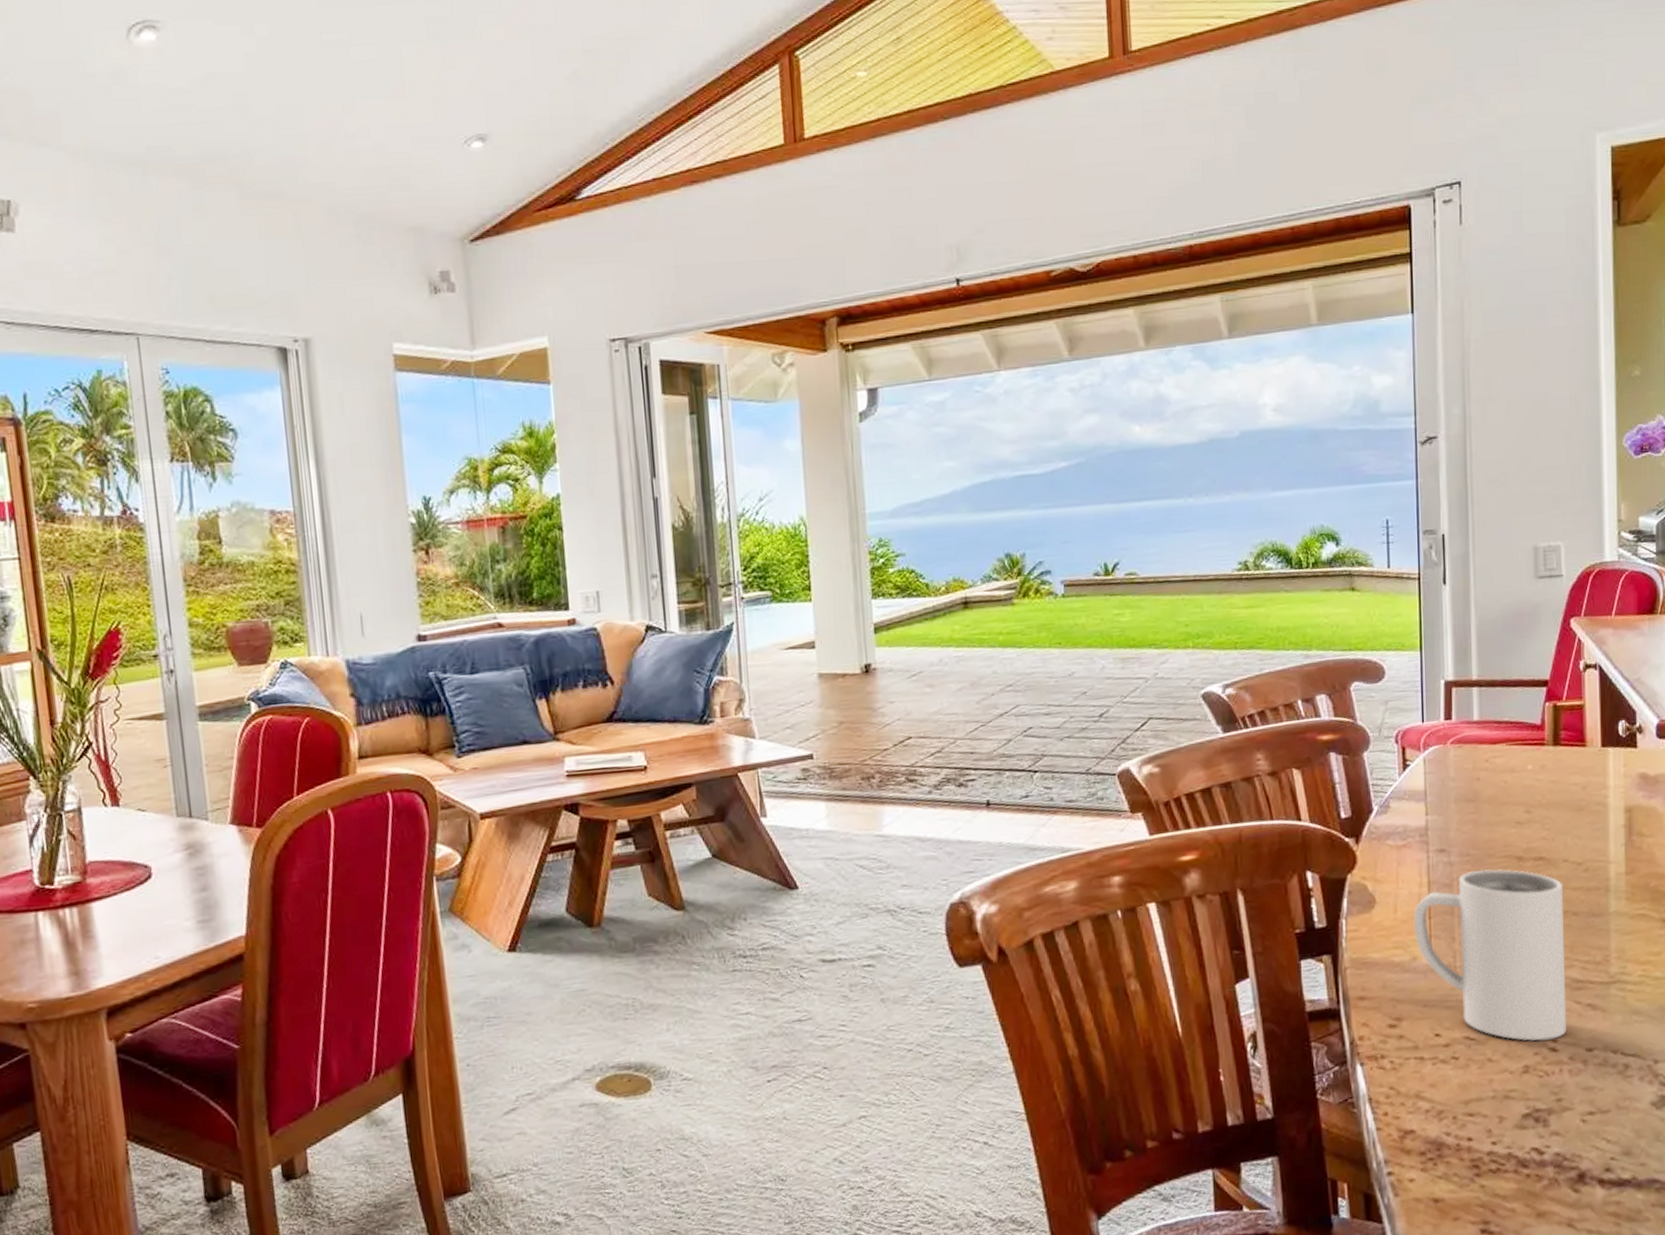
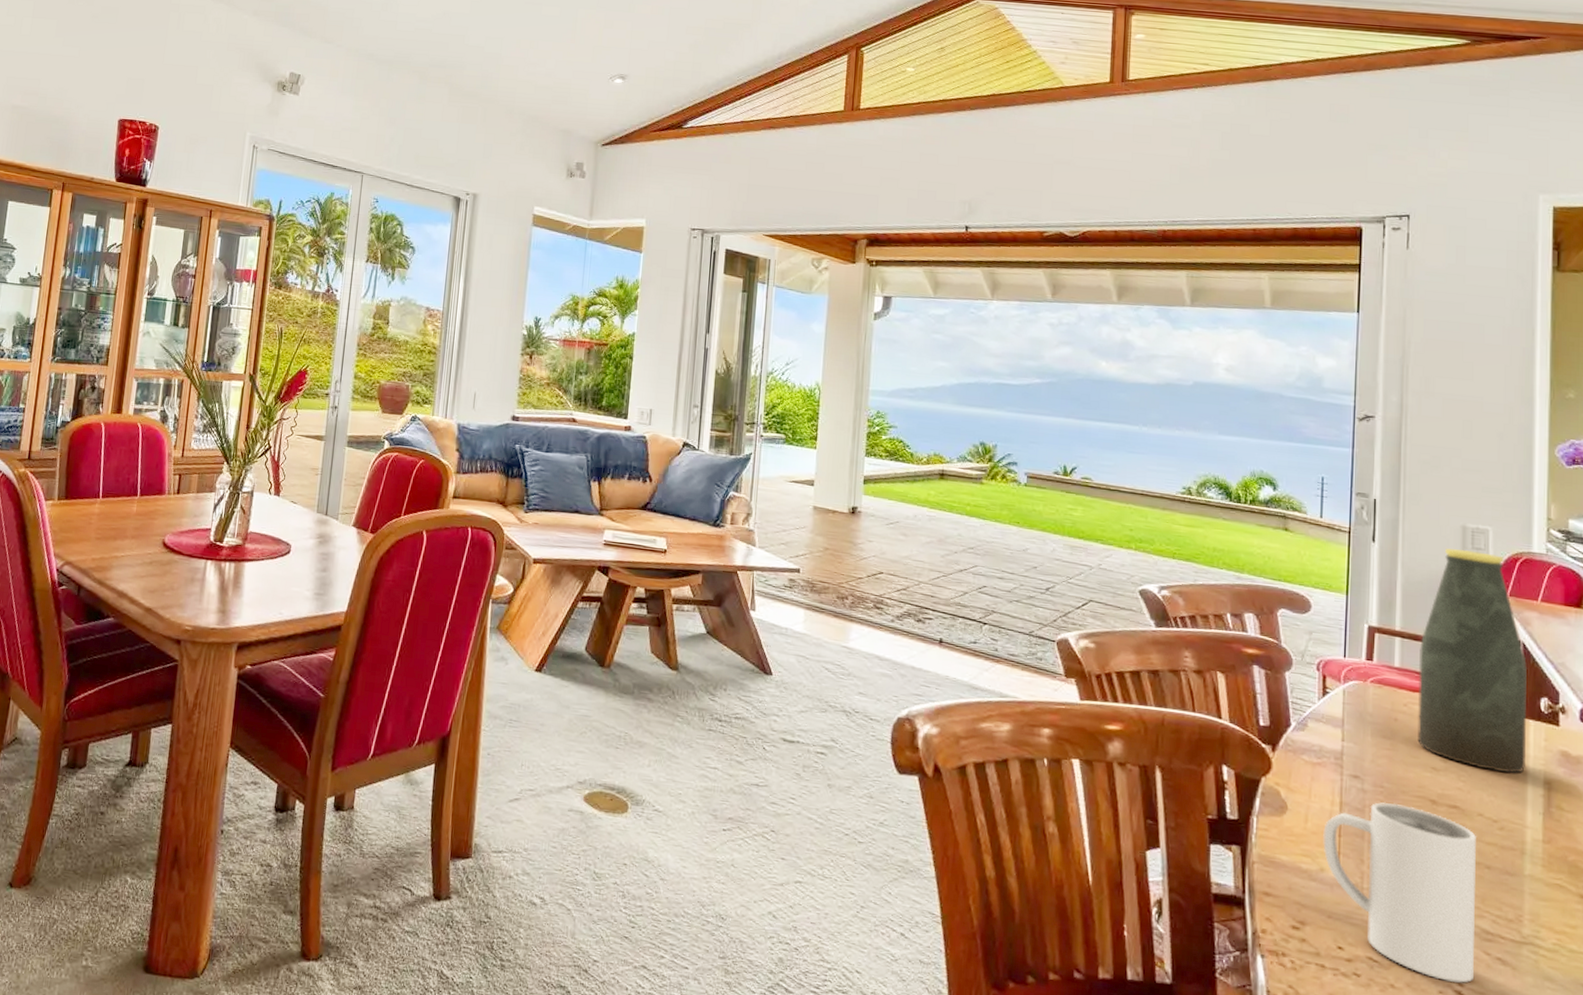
bottle: none [1497,572,1606,812] -> present [1417,548,1528,774]

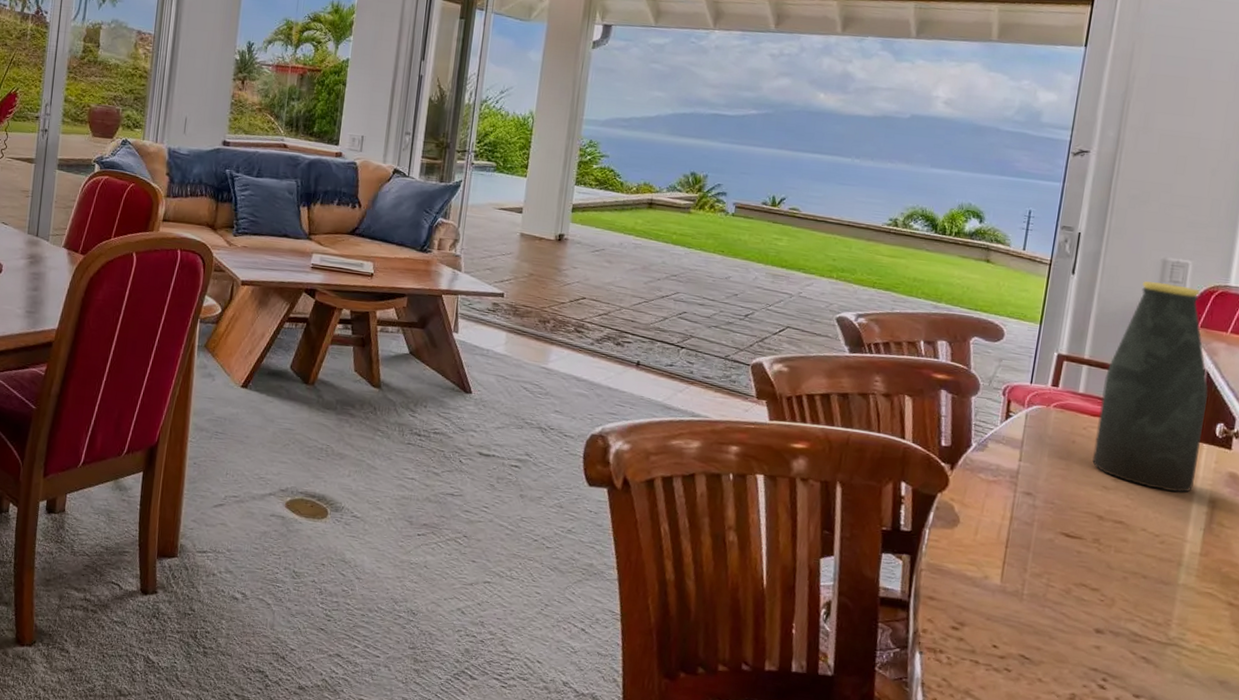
mug: present [1323,802,1477,983] -> none [990,517,1138,678]

